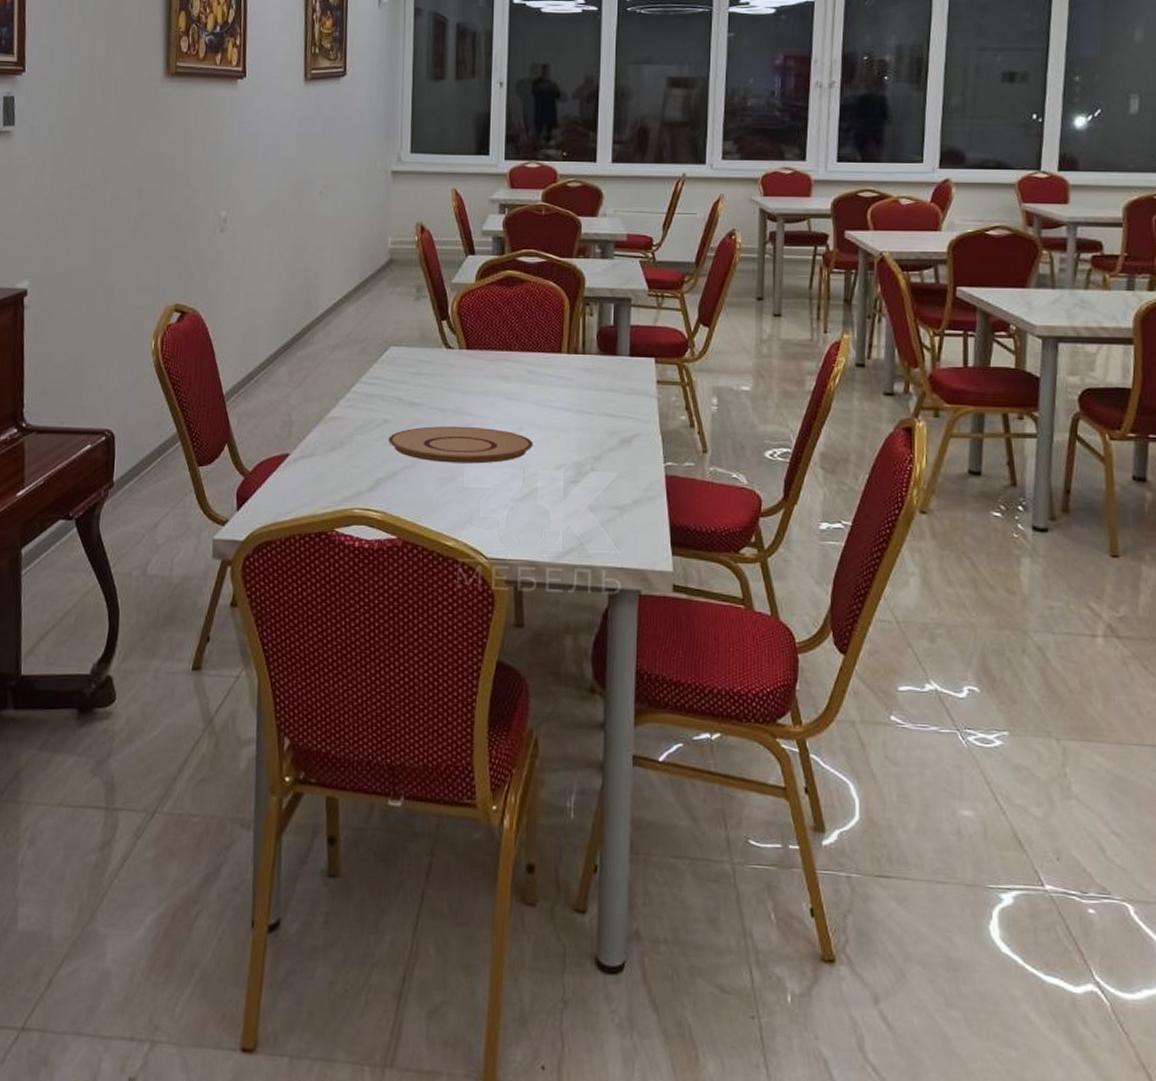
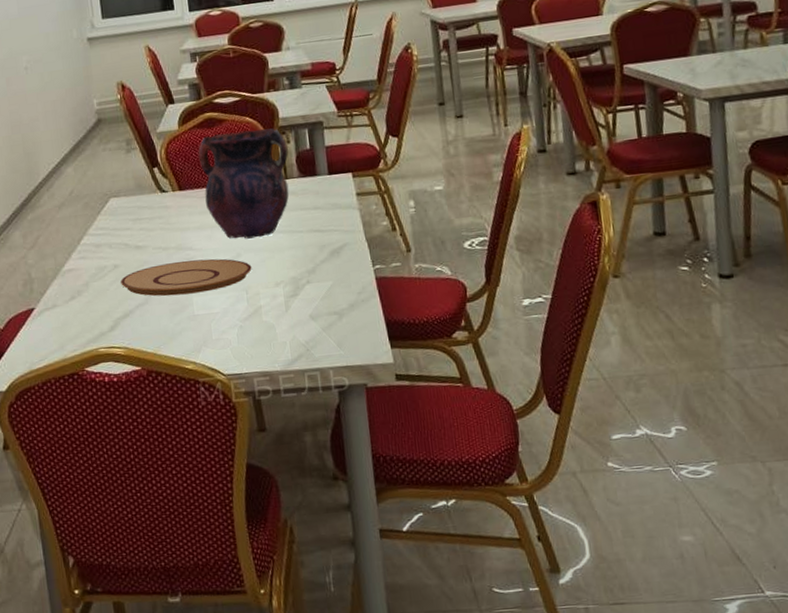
vase: none [492,295,590,413] -> present [198,128,289,239]

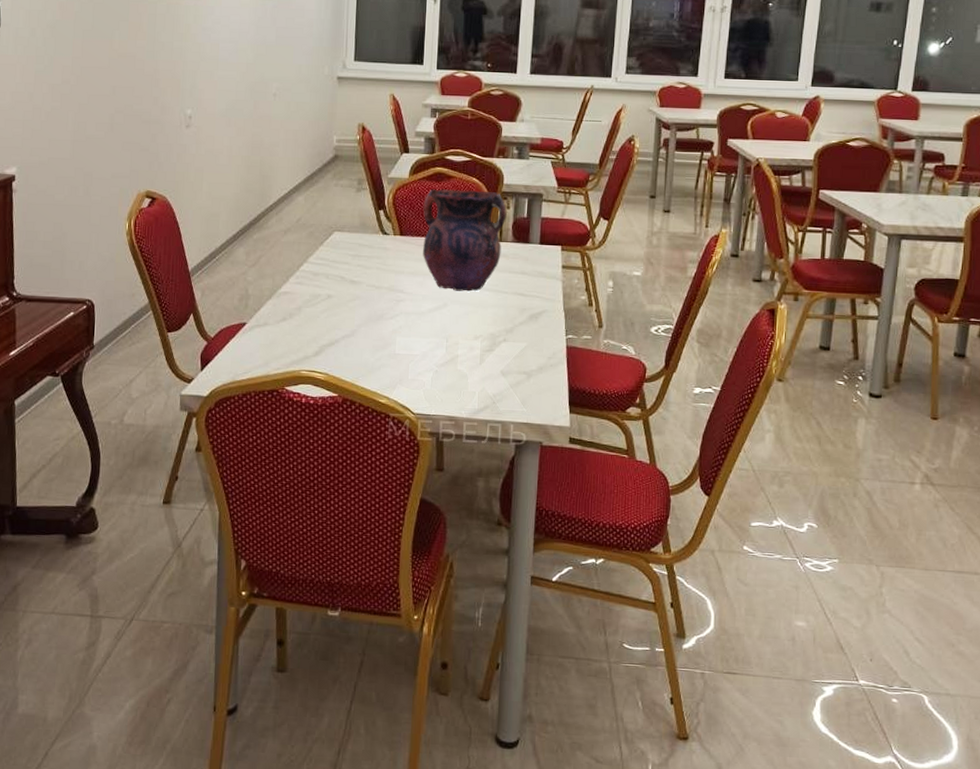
plate: present [121,258,252,296] -> none [332,301,456,334]

